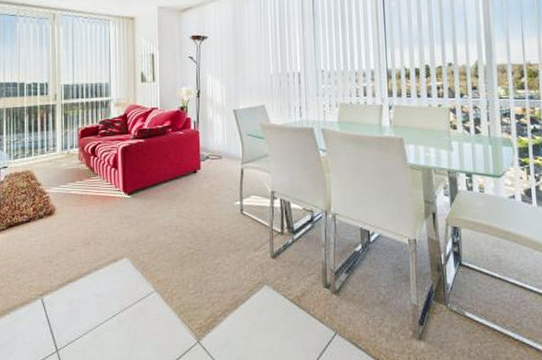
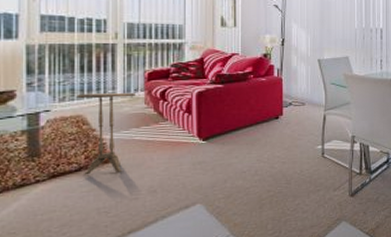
side table: none [26,150,71,226] -> present [76,93,136,175]

